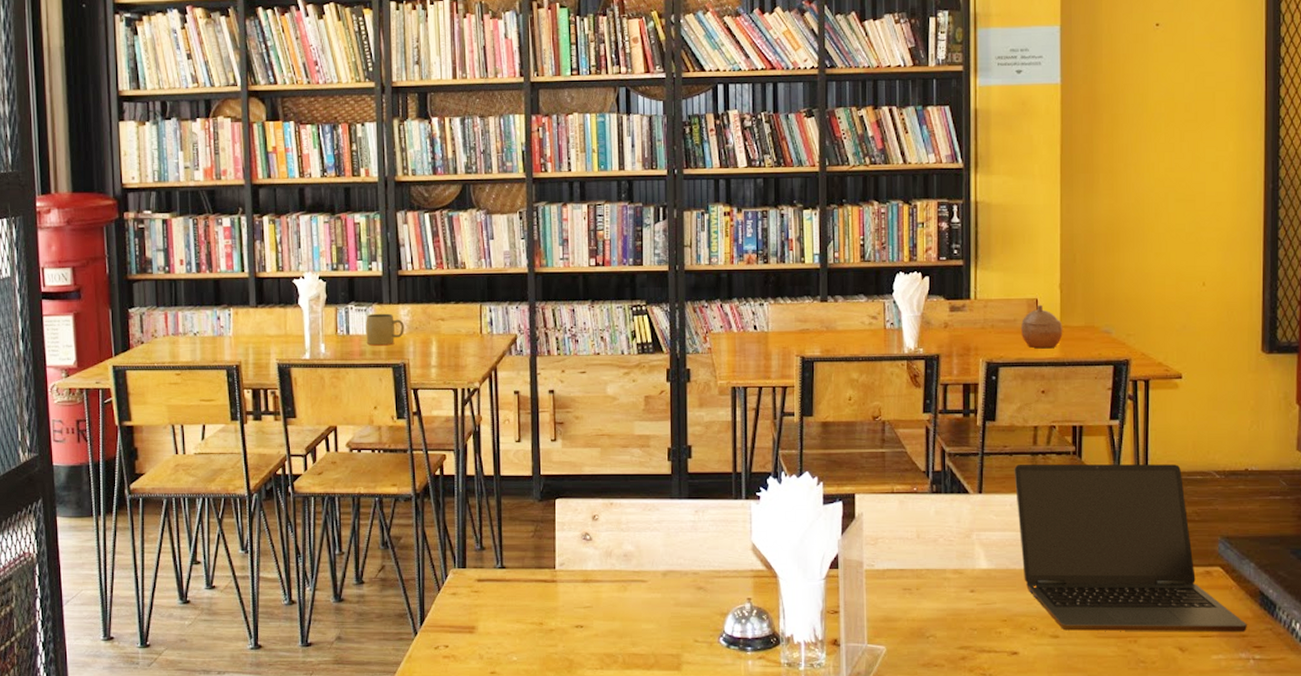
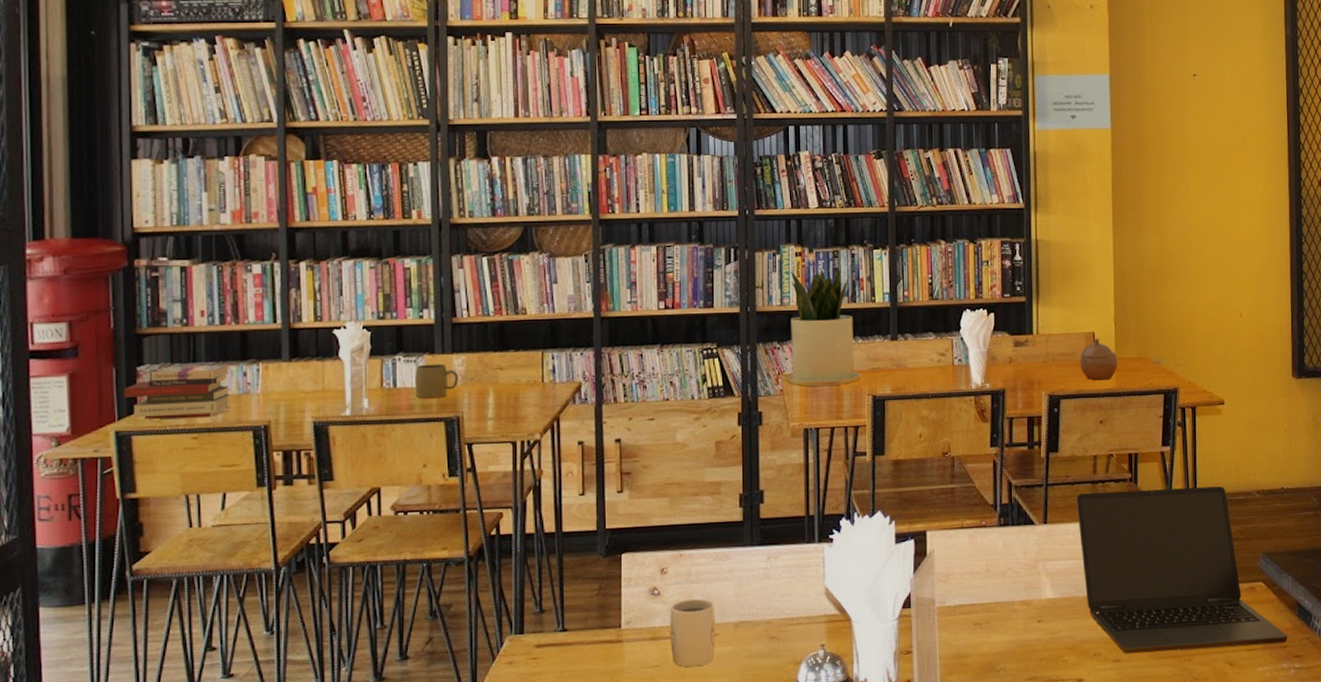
books: none [119,309,208,357] -> present [124,365,232,419]
mug: none [601,546,645,611] -> present [670,598,716,668]
planter: none [714,229,790,346] -> present [786,269,861,387]

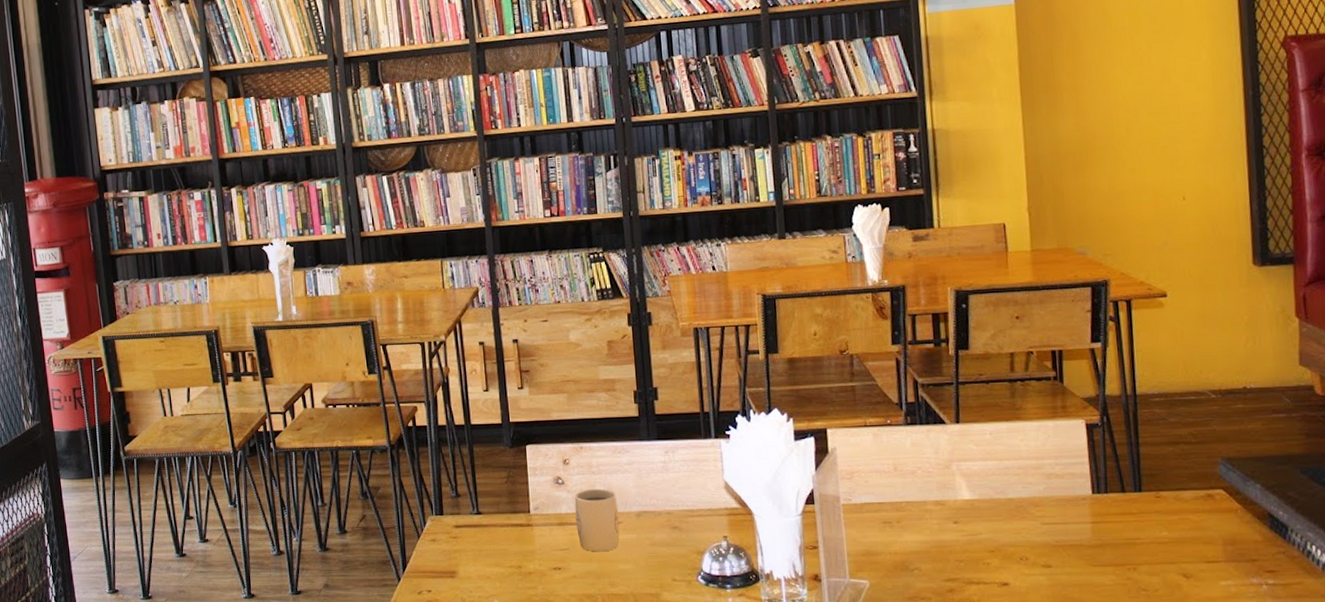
books: present [124,365,232,419] -> none [106,279,188,326]
mug: present [415,363,459,400] -> none [333,273,371,306]
planter: present [786,269,861,387] -> none [672,170,749,287]
laptop: present [1076,486,1287,654] -> none [992,385,1257,560]
sugar bowl: present [1079,338,1118,380] -> none [988,229,1035,274]

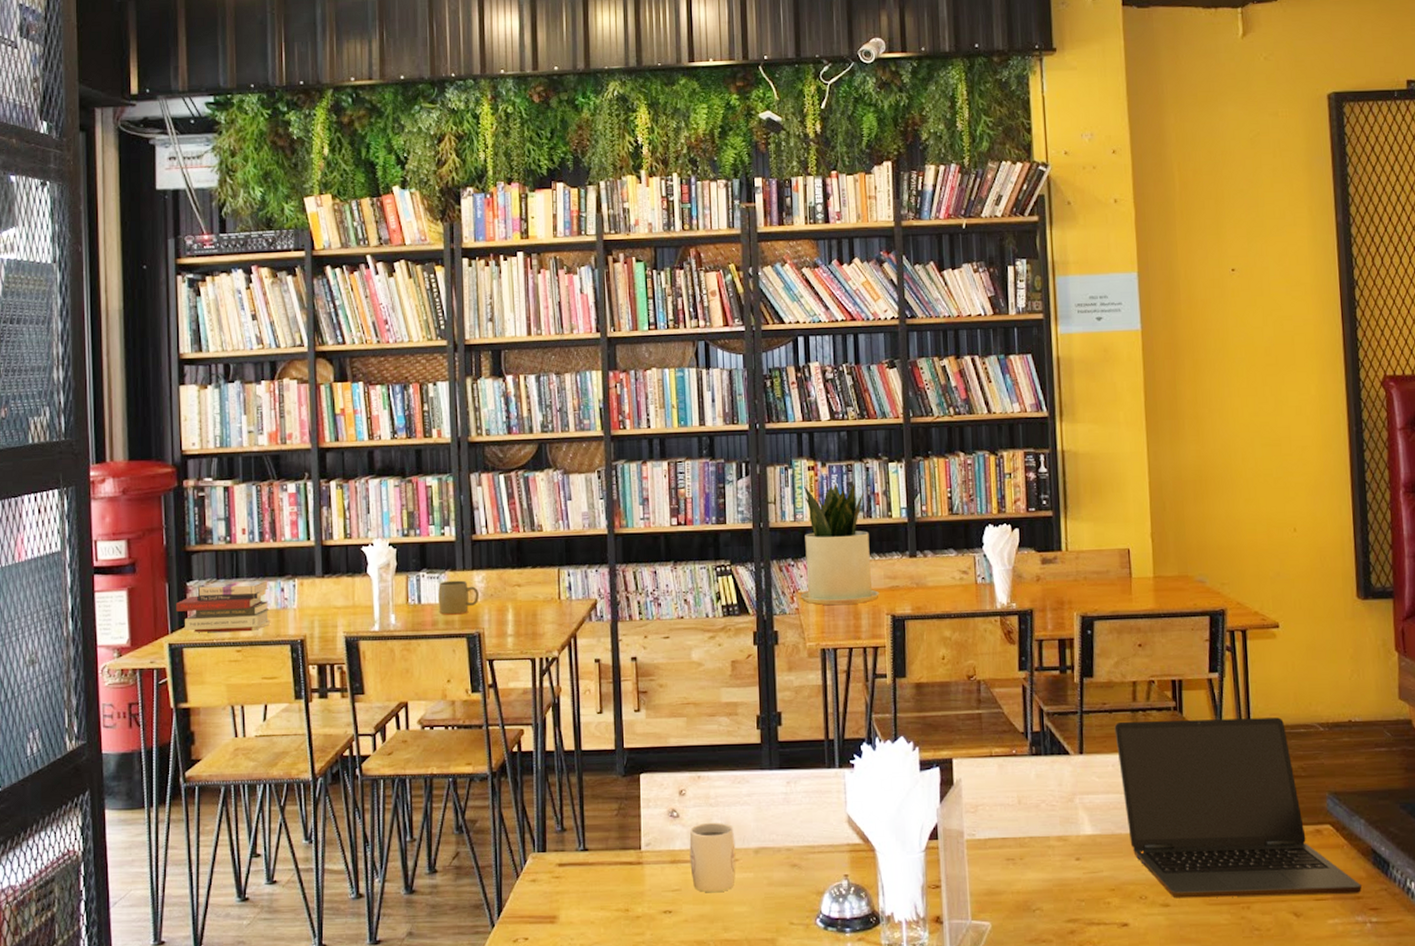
books: none [106,279,188,326] -> present [176,580,271,632]
mug: none [333,273,371,306] -> present [438,580,480,616]
planter: none [672,170,749,287] -> present [801,483,879,606]
laptop: none [992,385,1257,560] -> present [1114,717,1362,899]

